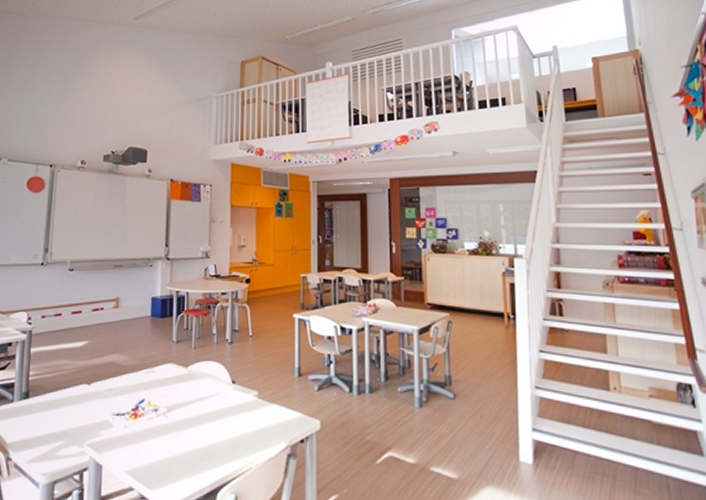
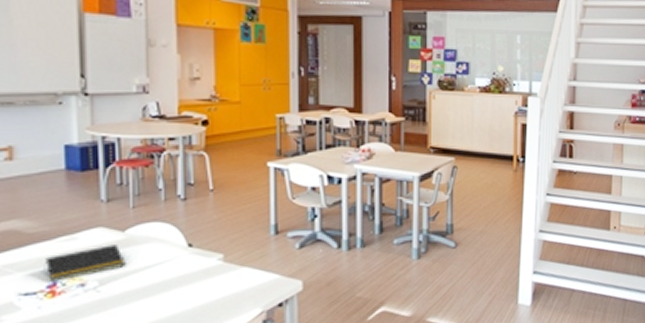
notepad: none [132,378,187,406] -> present [45,244,126,282]

